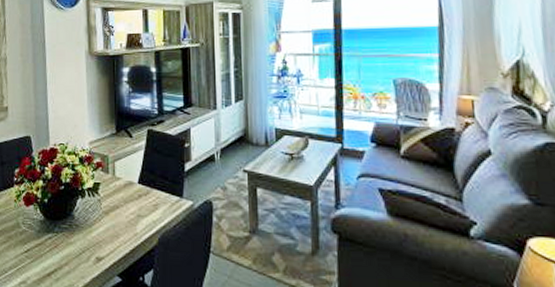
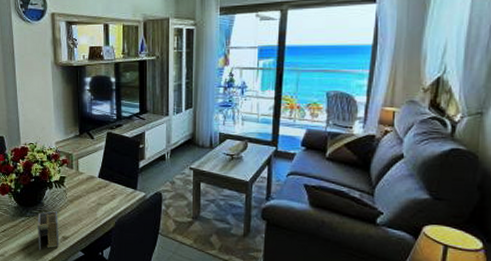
napkin holder: none [67,225,92,276] -> present [38,211,60,250]

